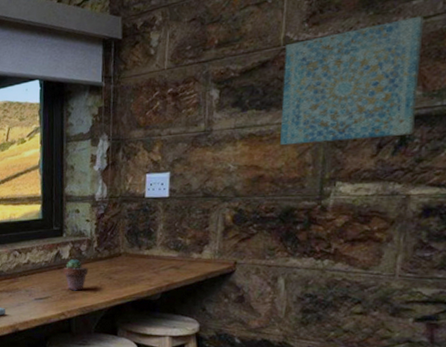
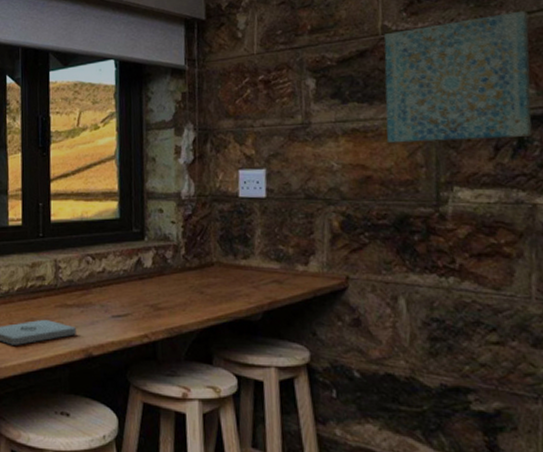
potted succulent: present [63,259,89,291] -> none [145,268,176,308]

